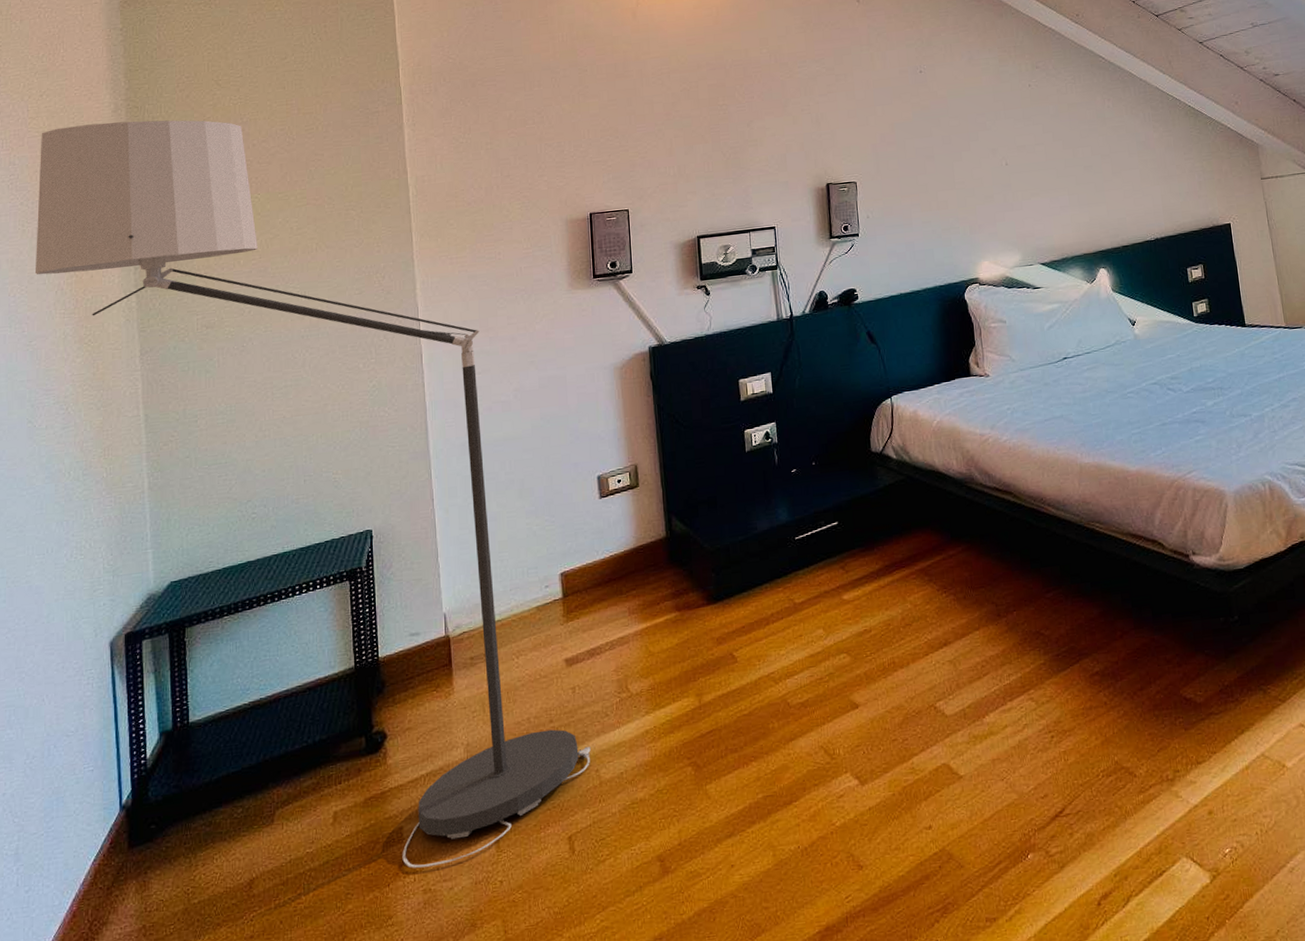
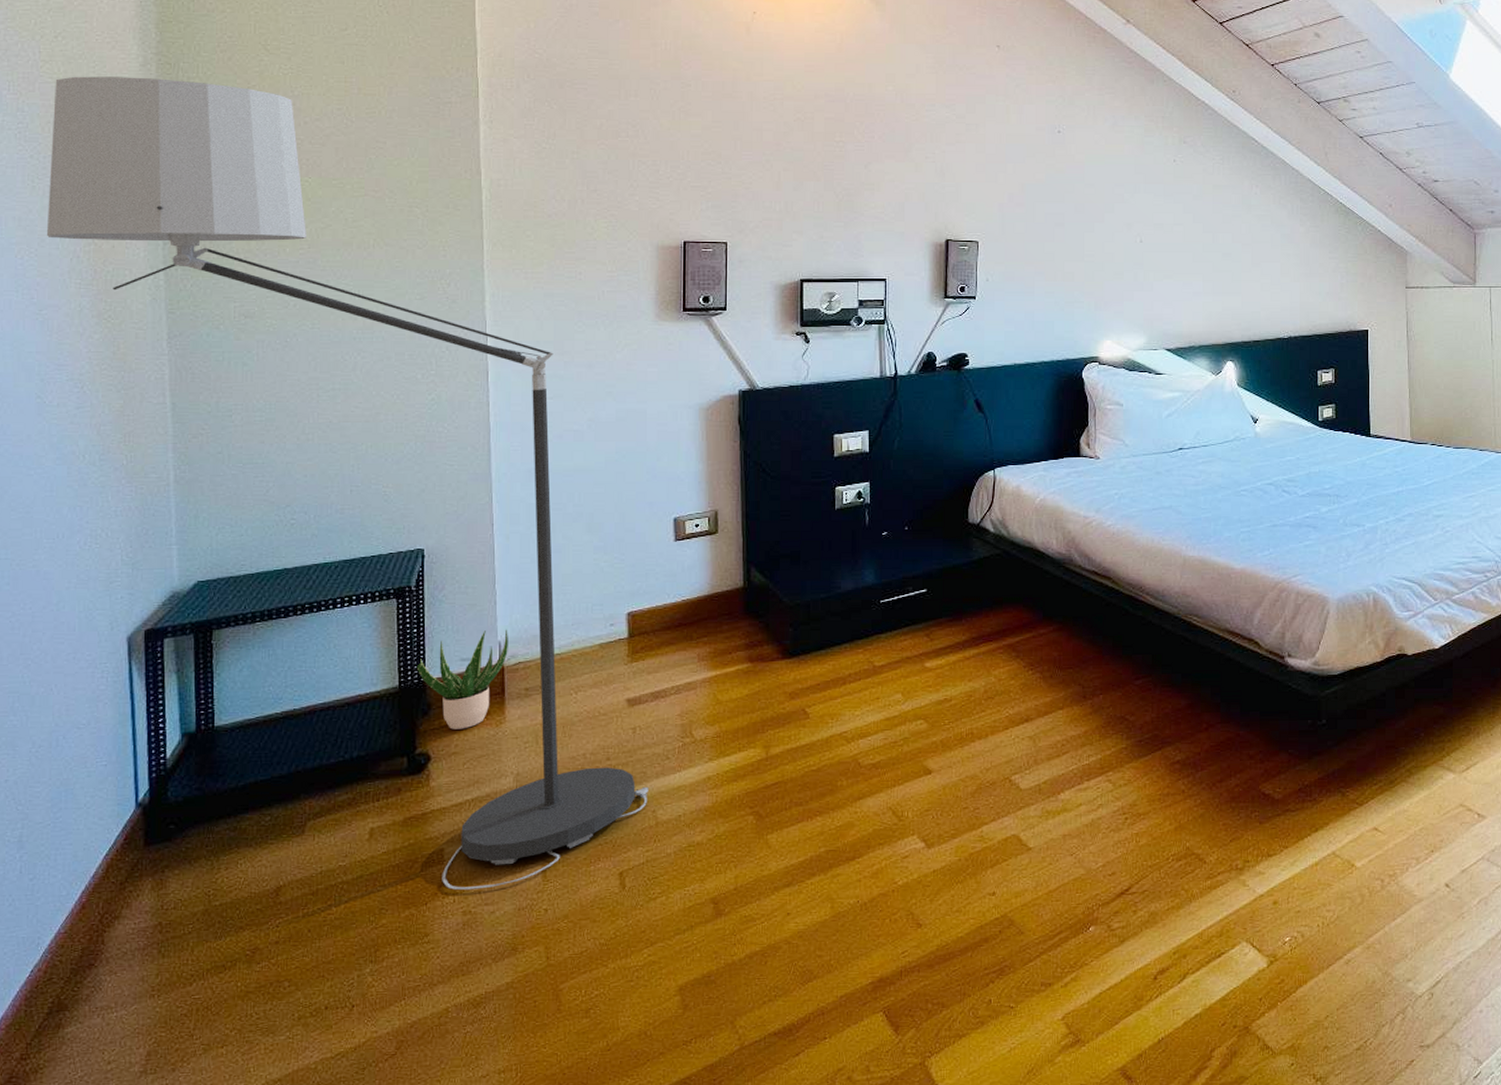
potted plant: none [368,600,453,705] -> present [415,629,508,730]

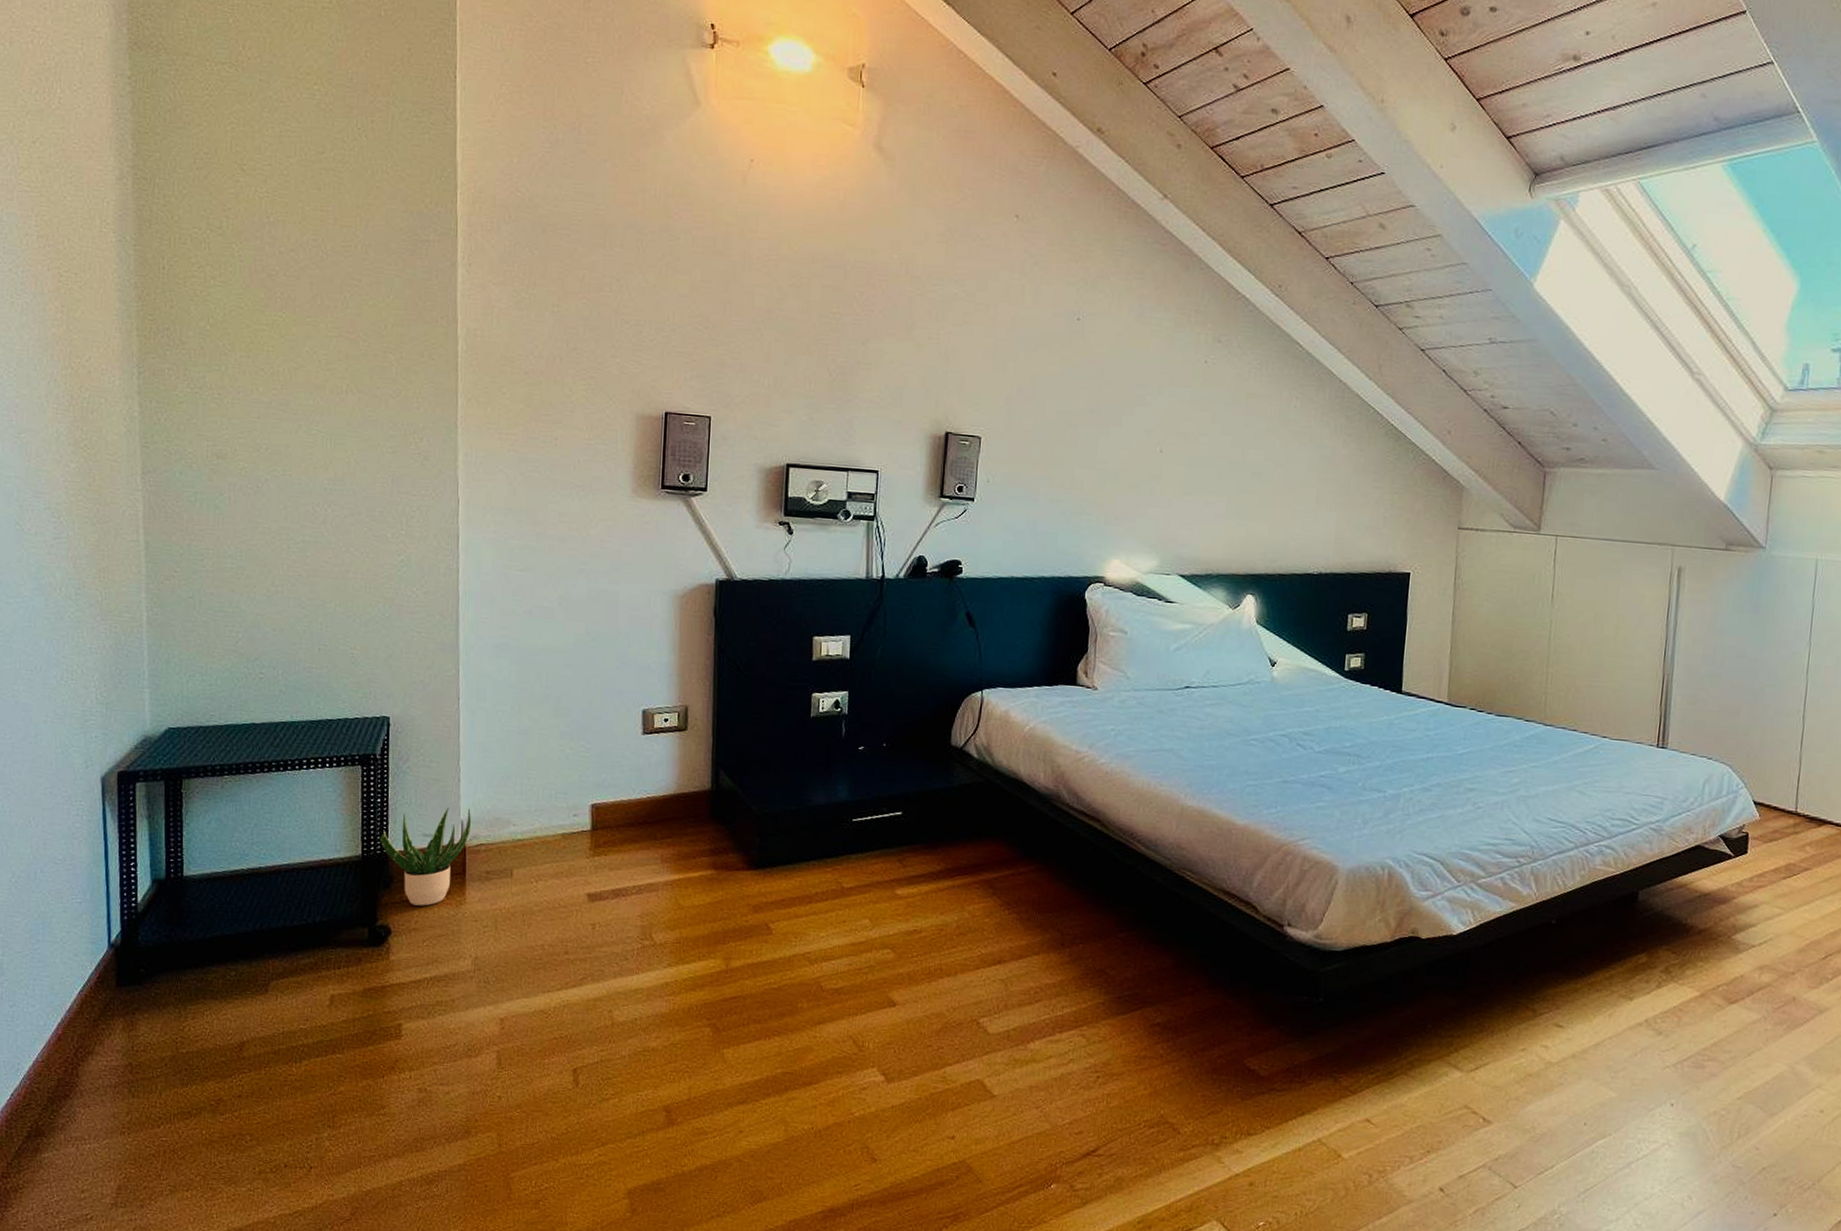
floor lamp: present [47,76,649,891] -> none [25,186,606,1069]

